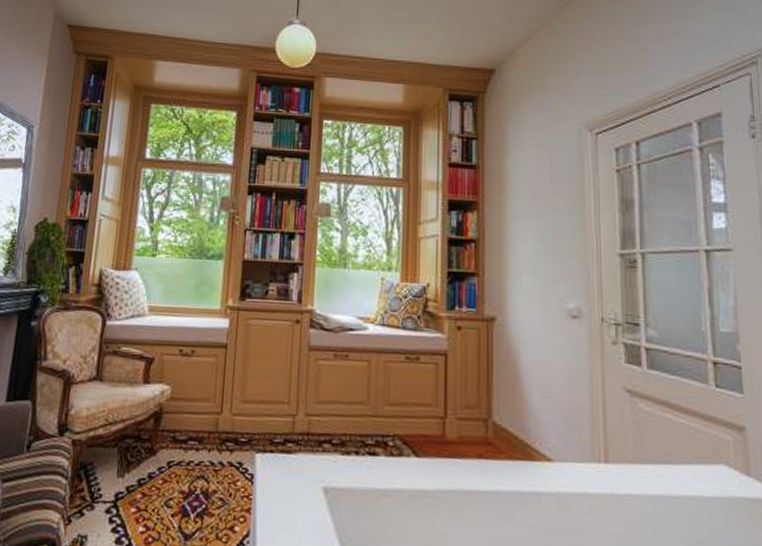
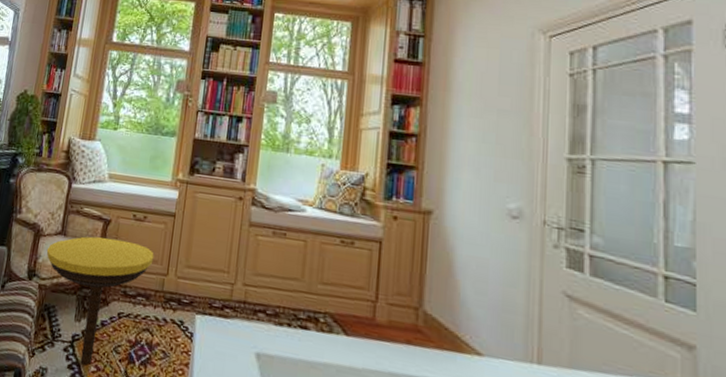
side table: none [79,378,206,526] -> present [46,236,154,365]

